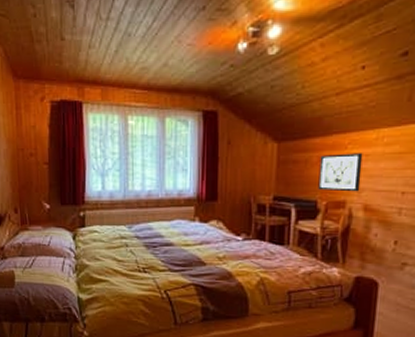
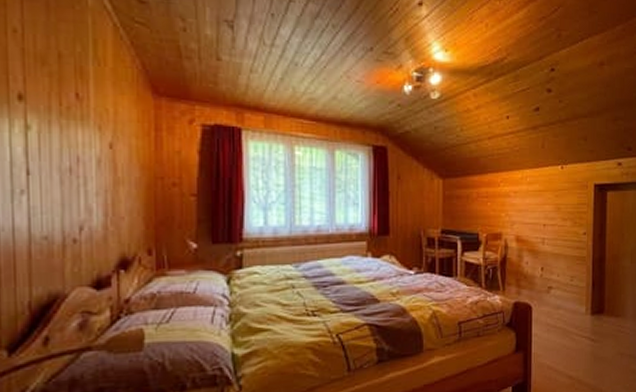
wall art: present [318,153,363,192] -> none [479,190,512,225]

